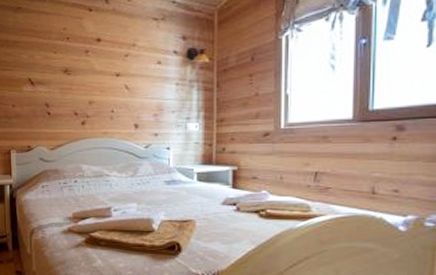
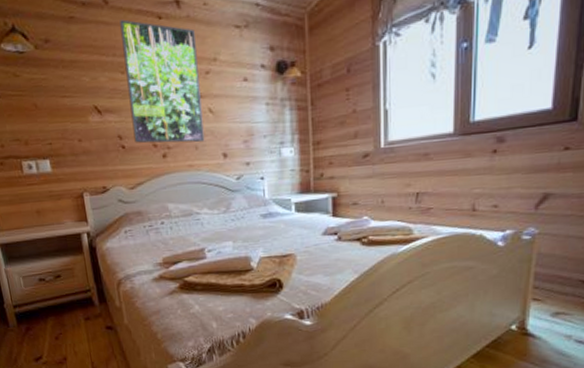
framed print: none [57,10,119,114] -> present [120,19,205,143]

